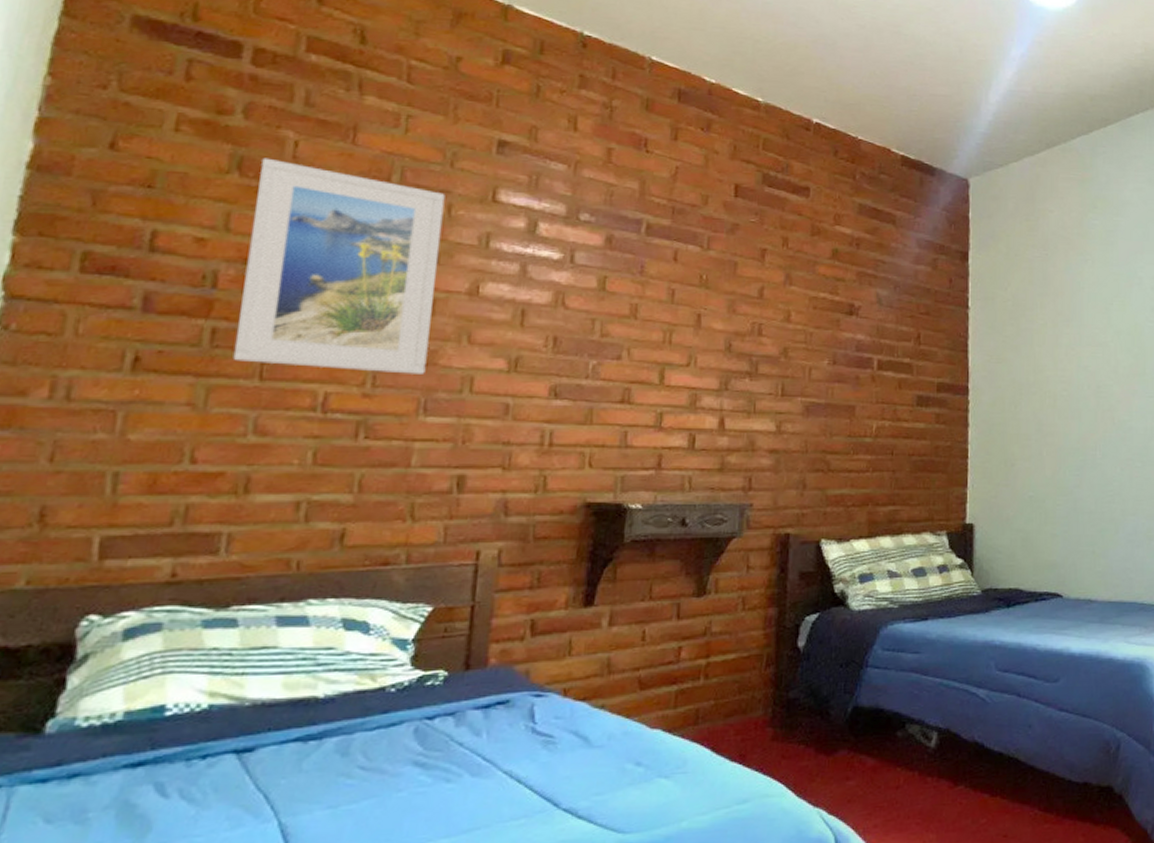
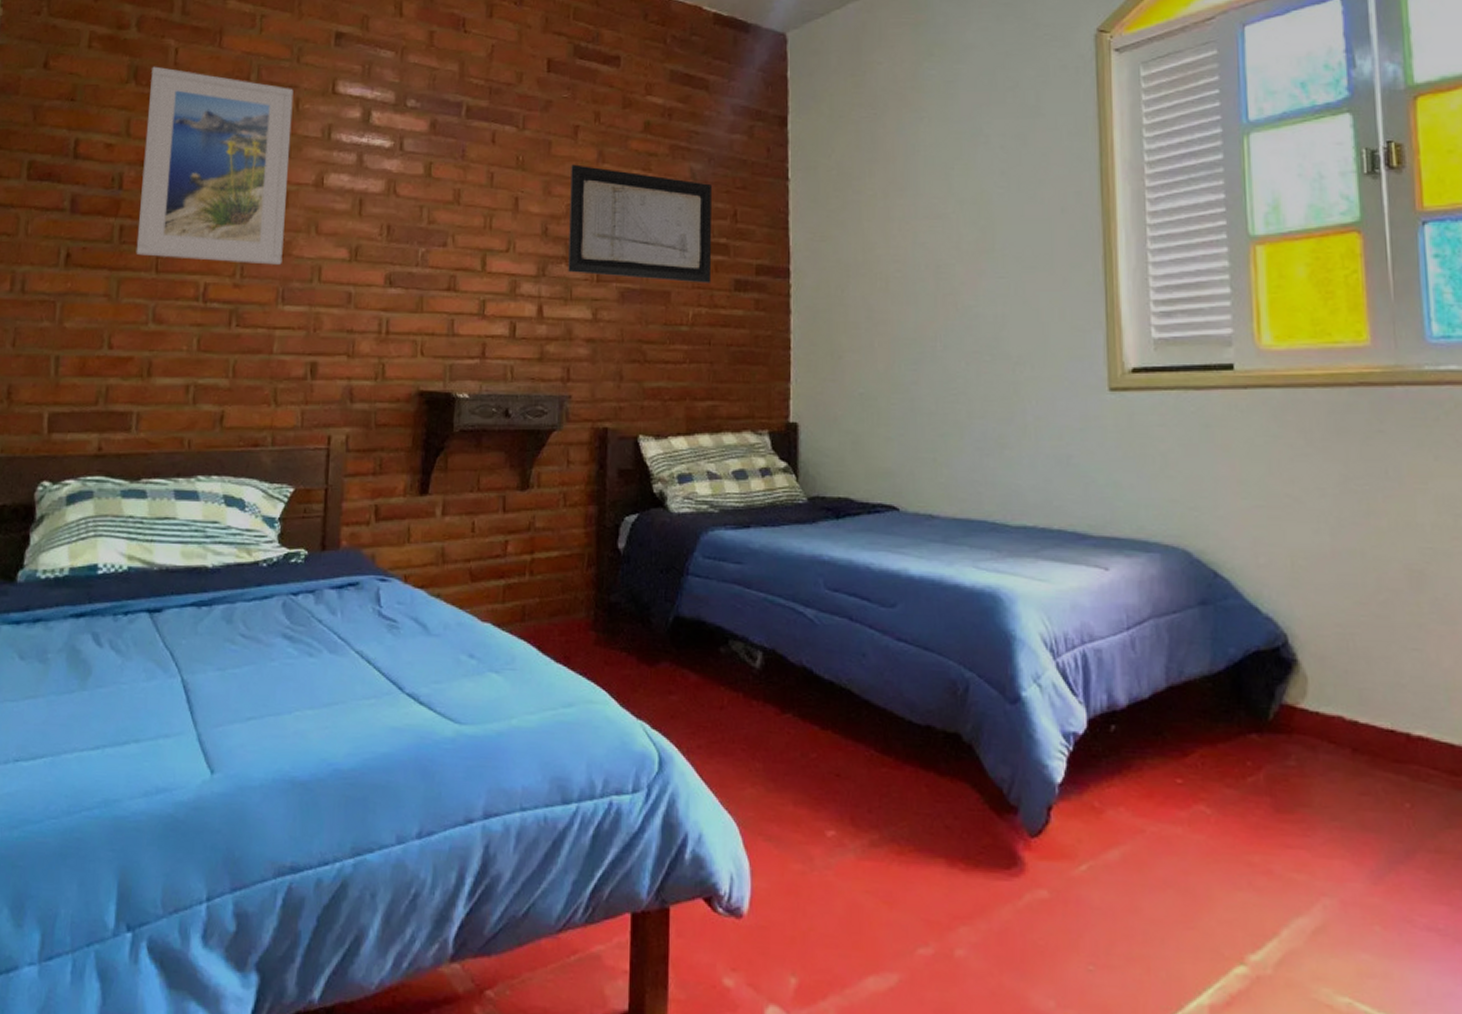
wall art: none [752,285,897,399] -> present [568,164,712,283]

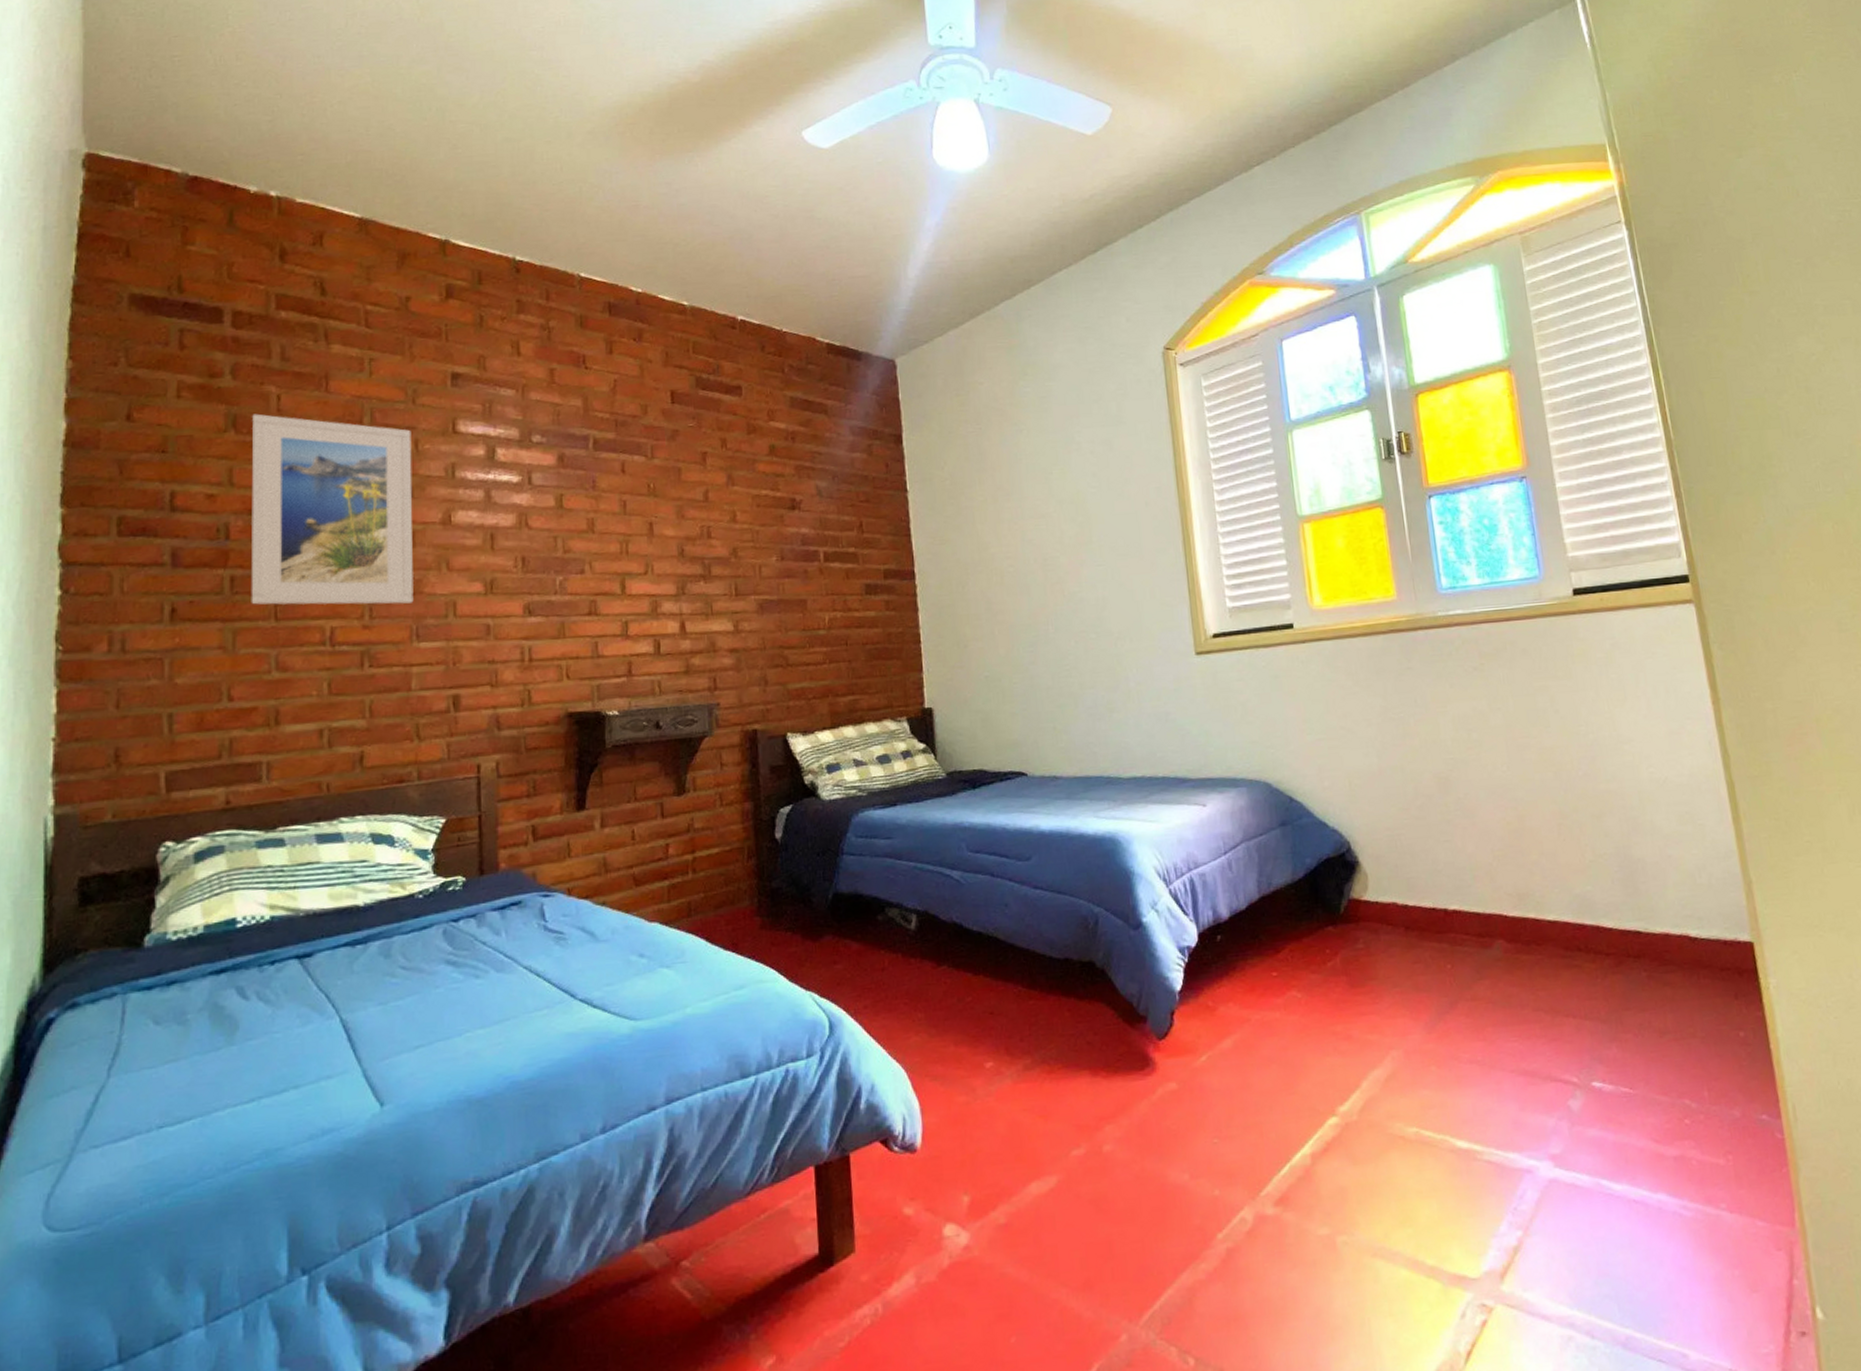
wall art: present [568,164,712,283] -> none [702,488,844,590]

